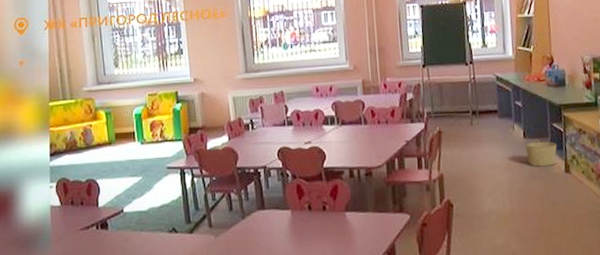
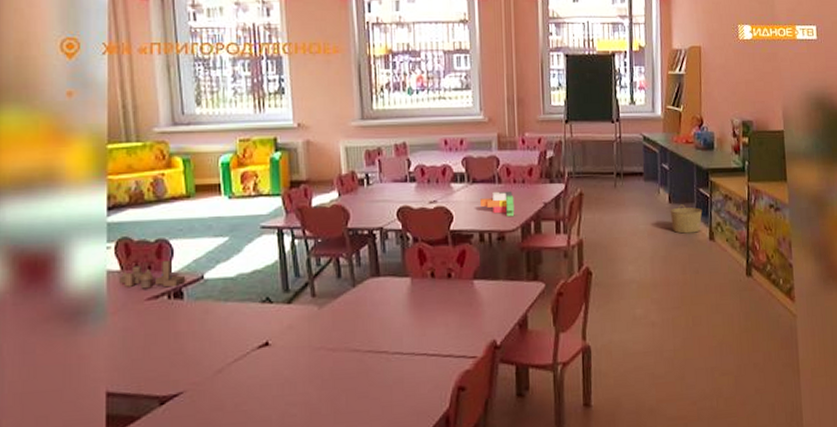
toy blocks: none [60,196,110,221] -> present [119,259,186,289]
toy building blocks: none [349,131,380,154] -> present [480,191,515,216]

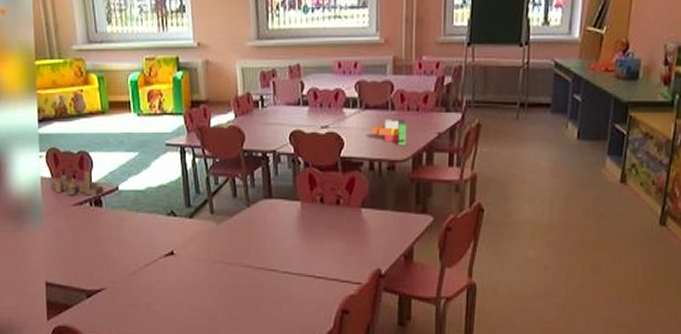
basket: present [670,204,703,234] -> none [577,141,616,174]

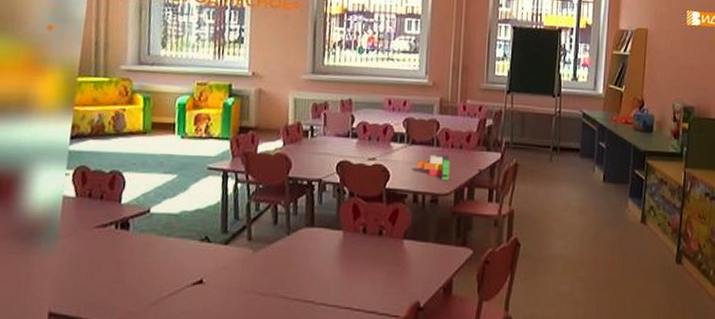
toy blocks: present [51,170,104,196] -> none [73,191,134,218]

